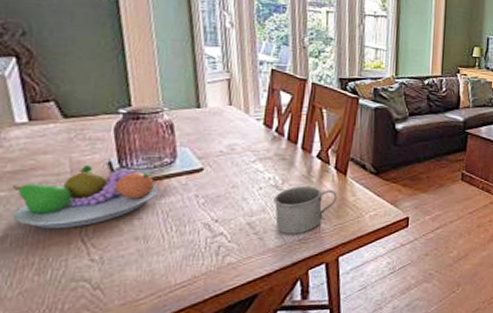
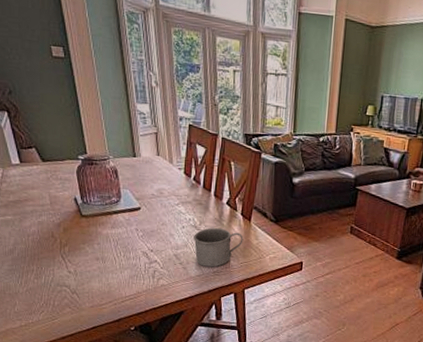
fruit bowl: present [11,164,159,228] -> none [14,199,110,247]

